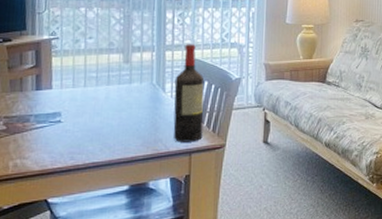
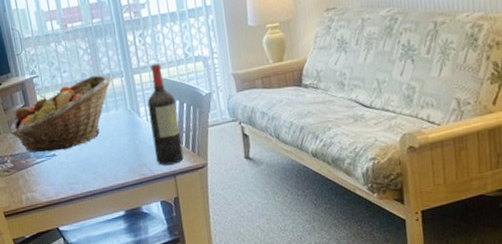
fruit basket: none [10,46,142,117] -> present [10,75,112,153]

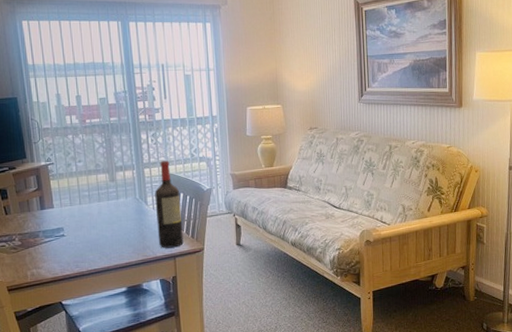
fruit basket: present [10,75,112,153] -> none [20,166,124,233]

